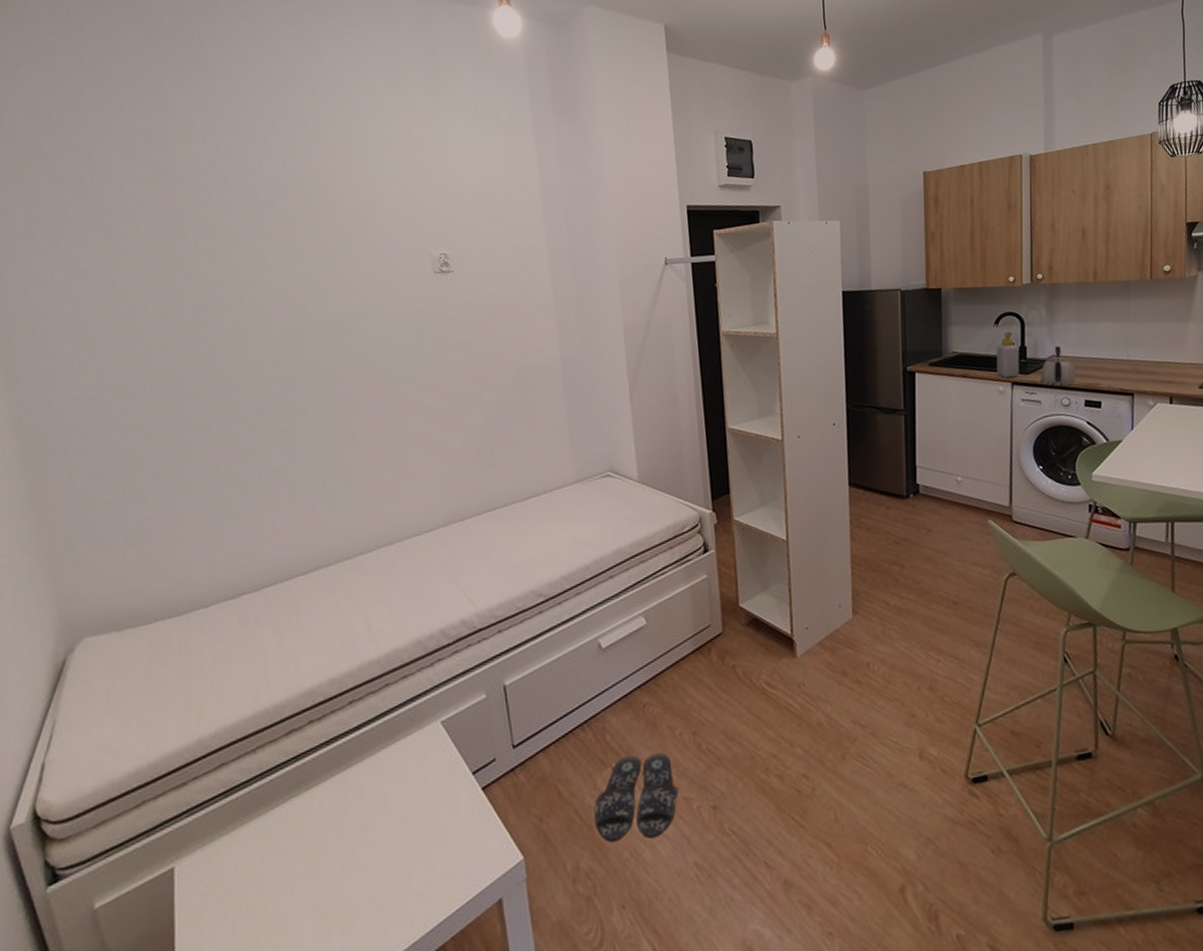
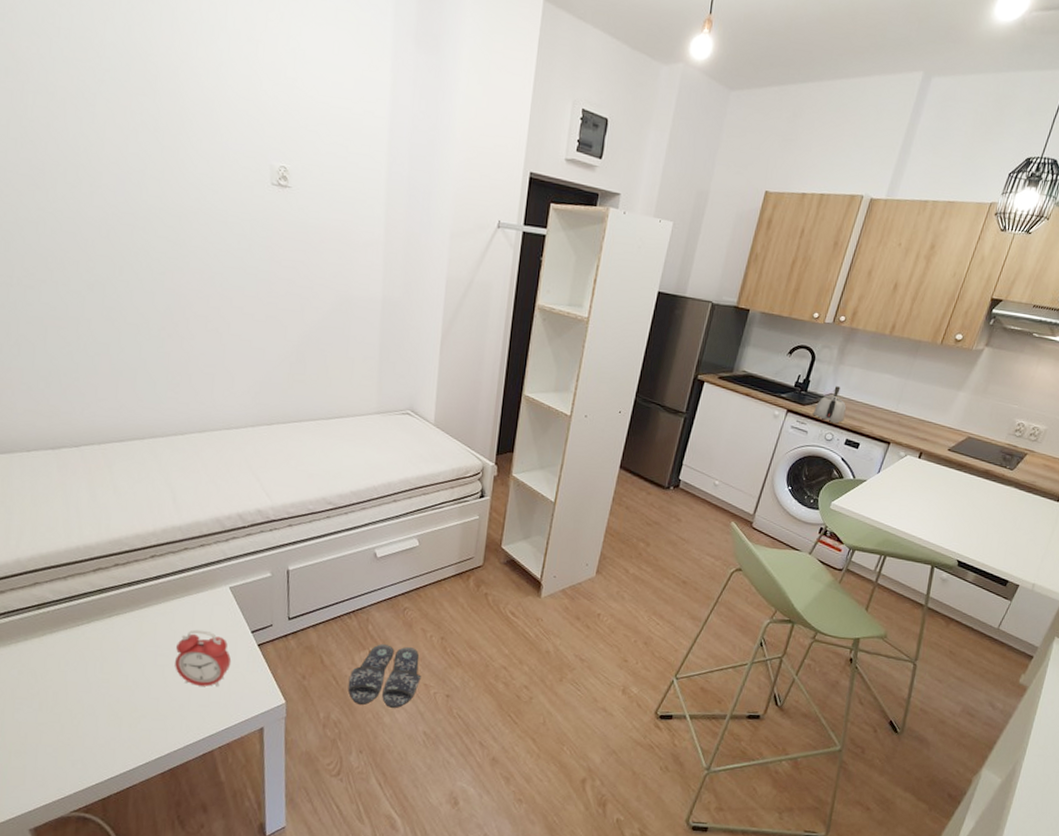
alarm clock: none [388,782,454,859] -> present [175,629,232,687]
soap bottle: present [996,332,1020,378] -> none [776,363,804,406]

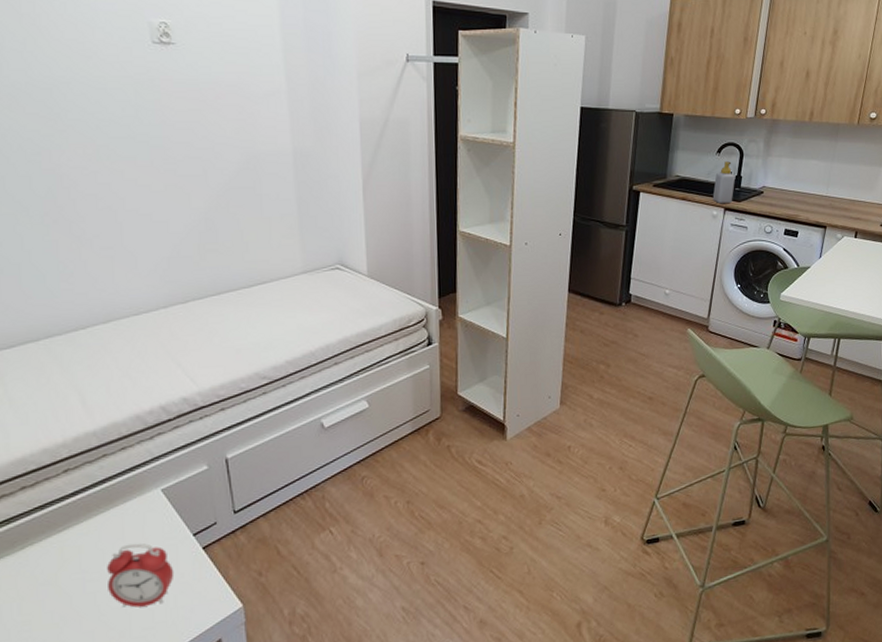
slippers: present [348,644,422,708] -> none [311,518,391,592]
soap bottle: none [776,363,804,406] -> present [712,161,736,204]
kettle: present [812,386,847,424] -> none [749,178,781,215]

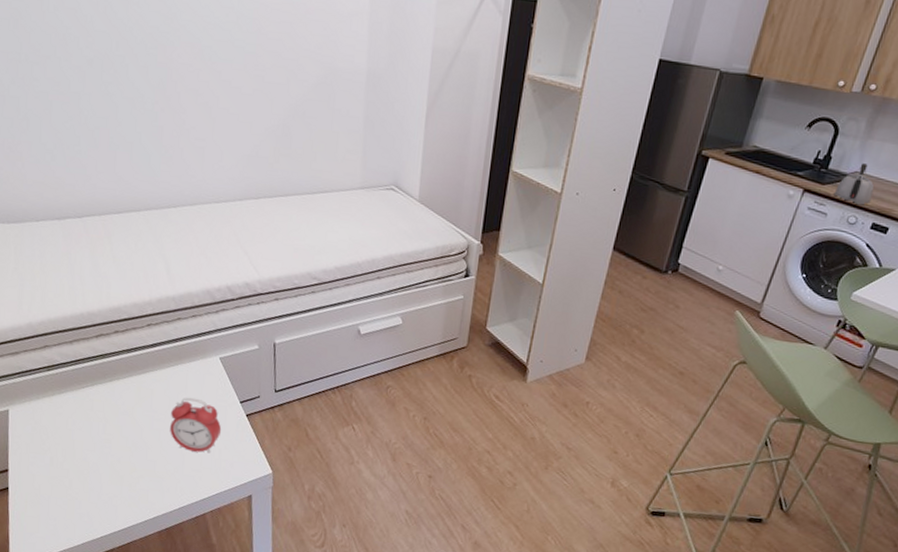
soap bottle: present [712,161,736,204] -> none [791,138,825,186]
kettle: none [749,178,781,215] -> present [833,163,874,205]

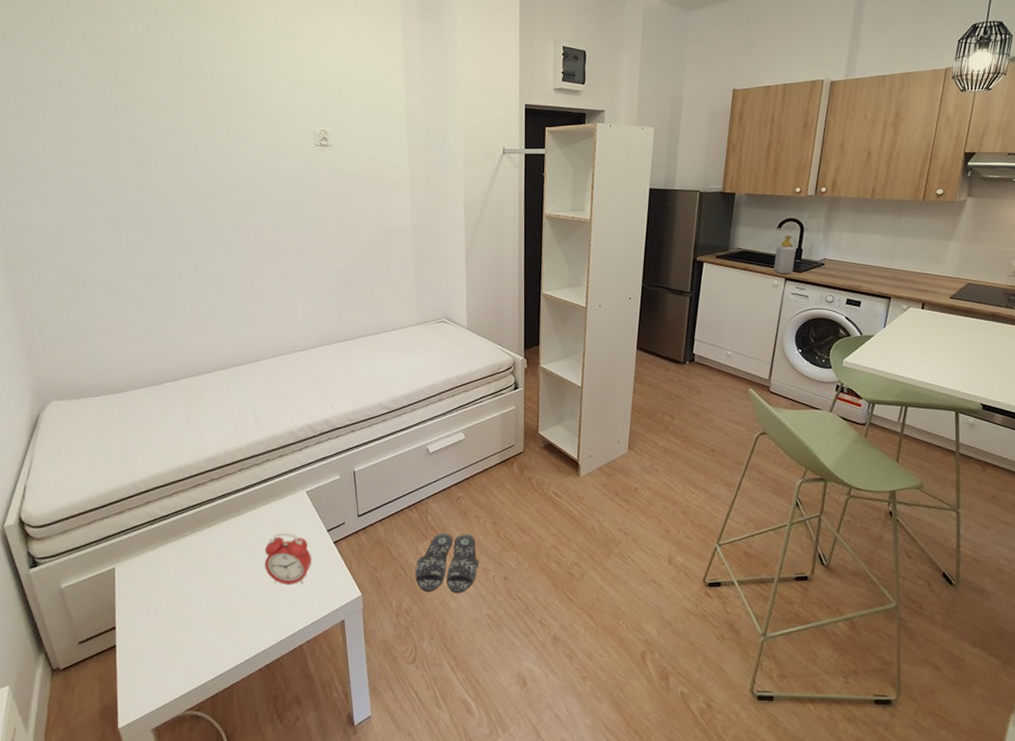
slippers: none [332,421,404,485] -> present [415,533,480,593]
soap bottle: none [791,138,825,186] -> present [773,235,797,275]
kettle: present [833,163,874,205] -> none [810,251,843,286]

